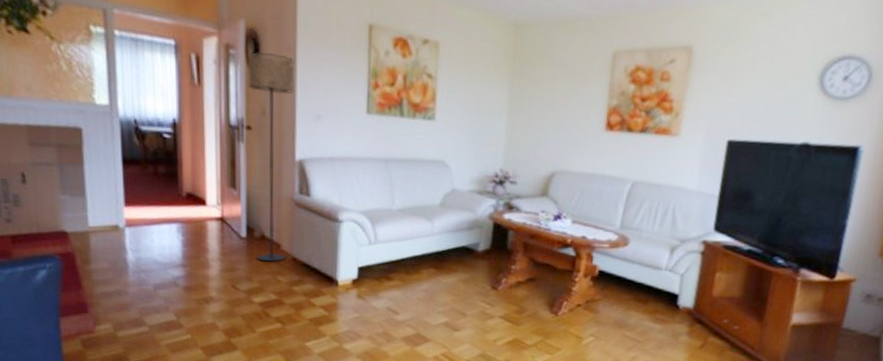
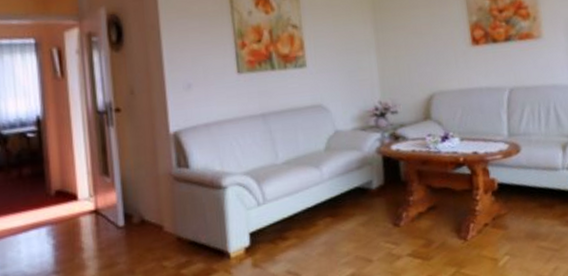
floor lamp: present [247,52,295,262] -> none [111,33,170,249]

